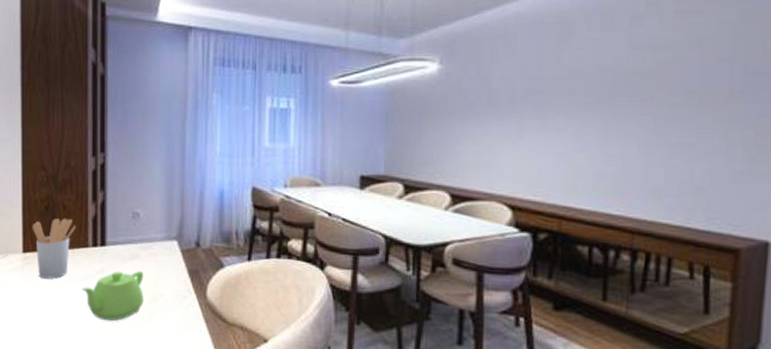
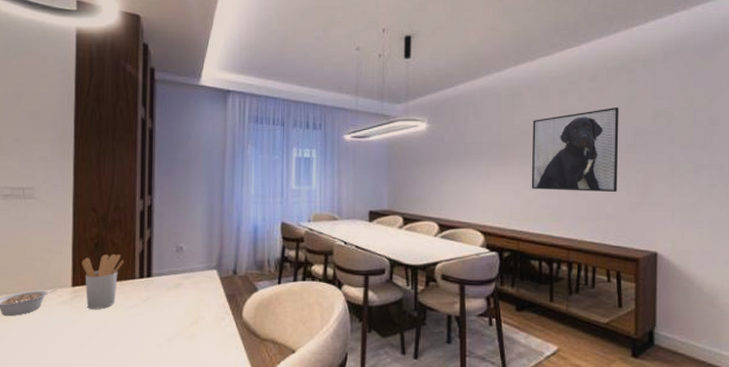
teapot: present [82,271,144,321] -> none [128,298,186,343]
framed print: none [582,36,722,156] -> present [531,106,619,192]

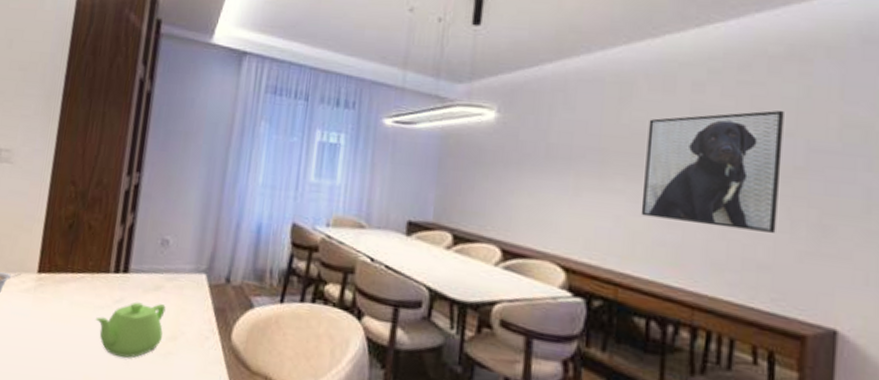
utensil holder: present [81,253,124,309] -> none [51,238,100,305]
teapot: none [128,298,186,343] -> present [96,302,166,358]

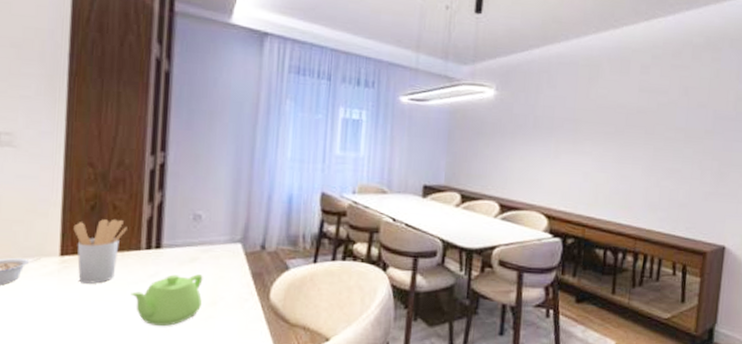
utensil holder: none [51,238,100,305] -> present [73,218,127,284]
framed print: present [641,110,784,233] -> none [602,87,701,180]

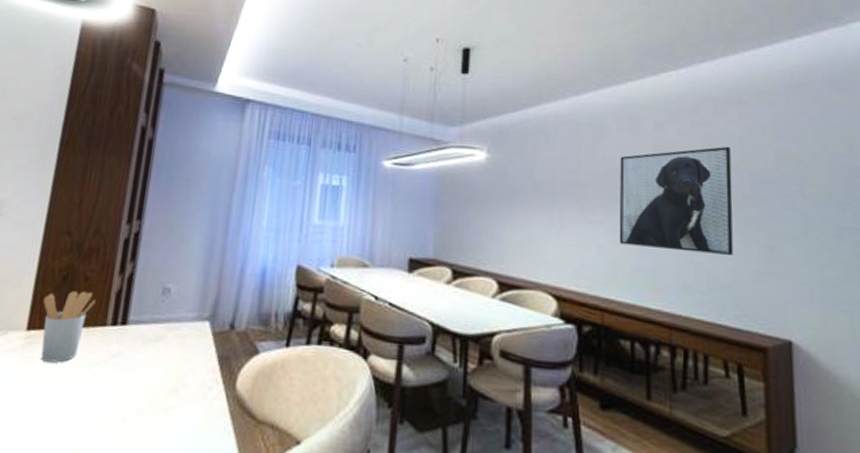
teapot: present [131,274,203,326] -> none [90,355,167,416]
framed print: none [602,87,701,180] -> present [619,146,734,255]

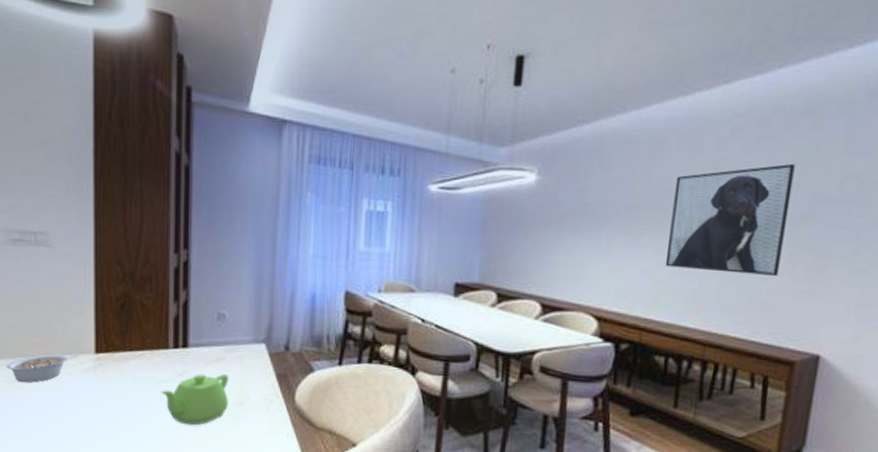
utensil holder: present [41,290,96,363] -> none [106,317,155,381]
teapot: none [90,355,167,416] -> present [161,374,229,425]

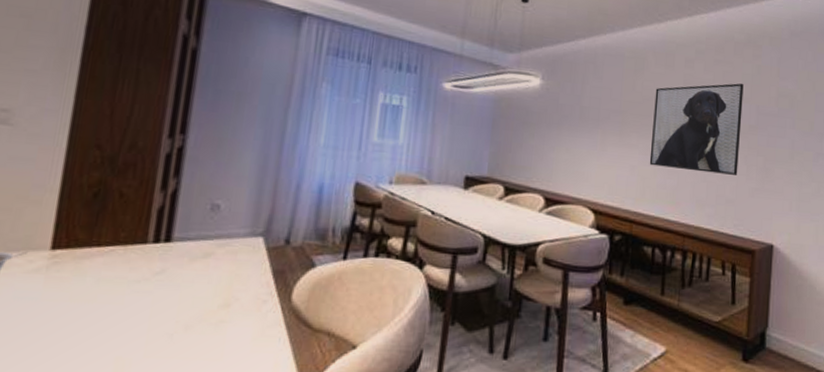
teapot: present [161,374,229,425] -> none [130,272,217,332]

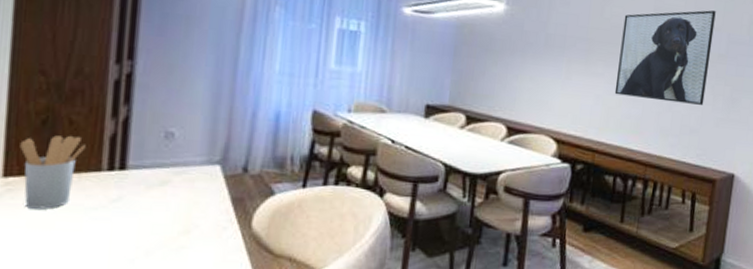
utensil holder: none [70,207,134,282] -> present [19,135,86,209]

